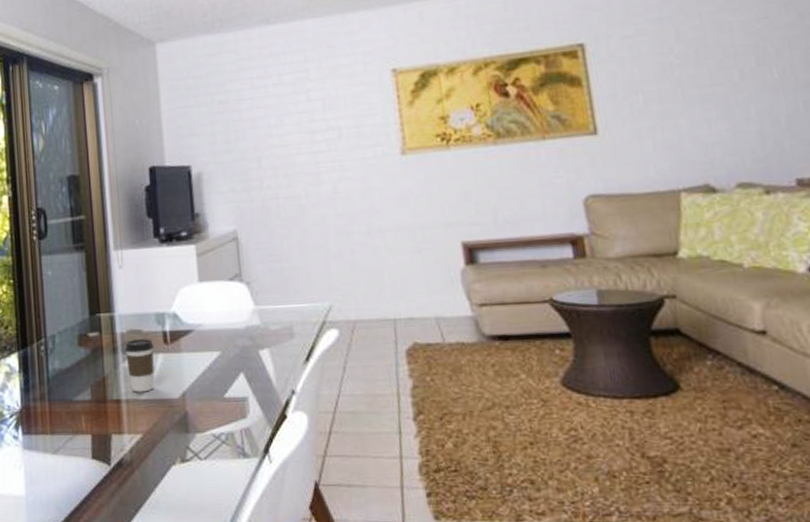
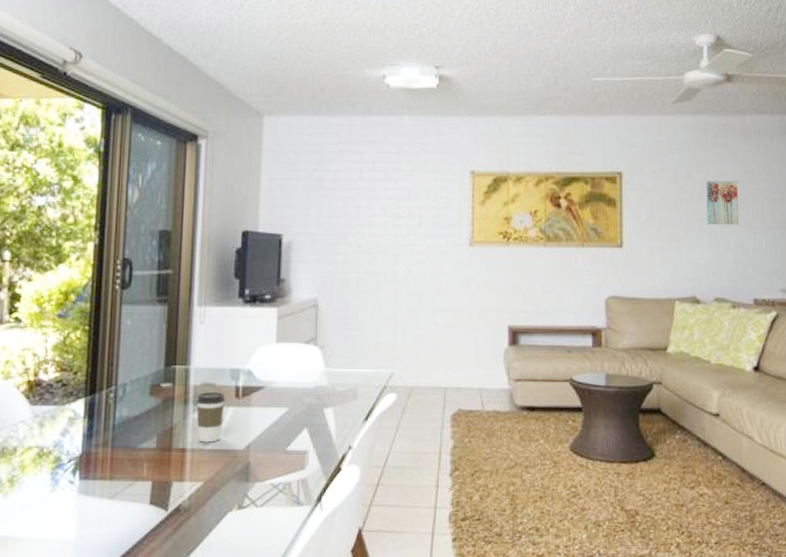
wall art: none [703,31,760,92] -> present [706,180,739,225]

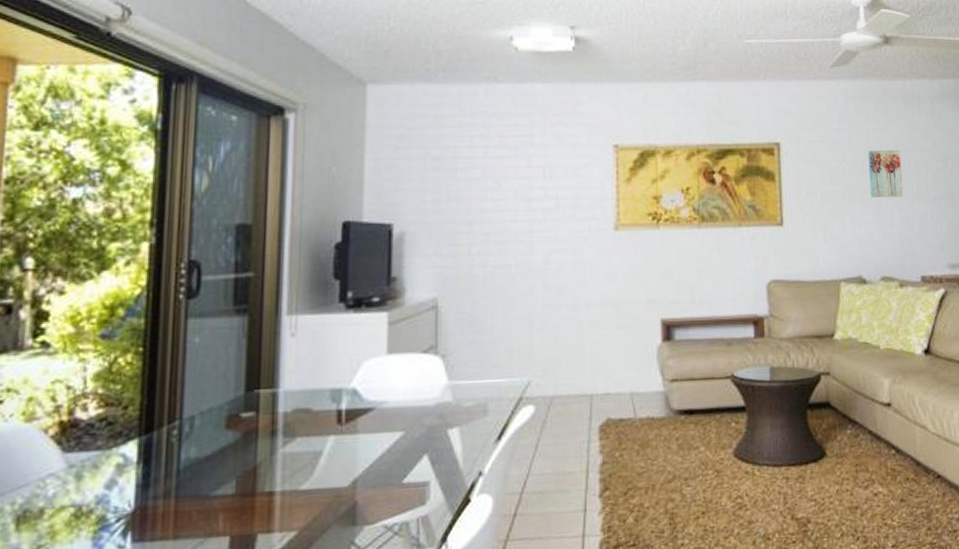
coffee cup: present [196,392,225,443] -> none [287,419,324,483]

